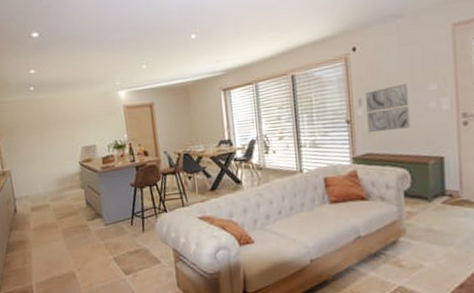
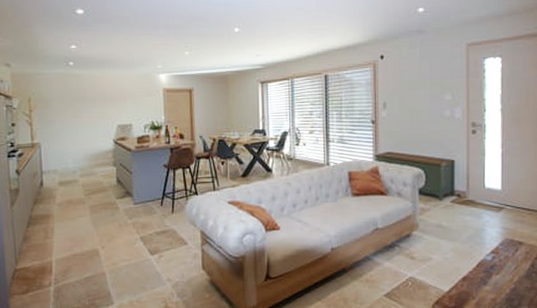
wall art: present [366,84,410,133] -> none [390,92,427,134]

